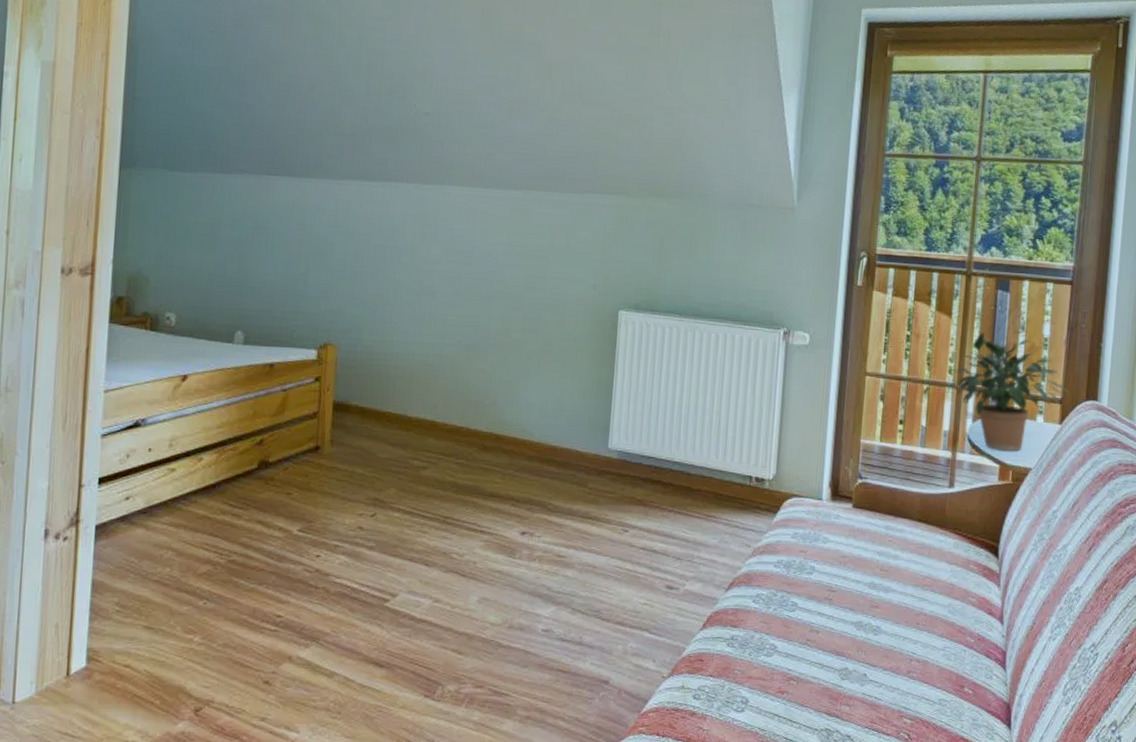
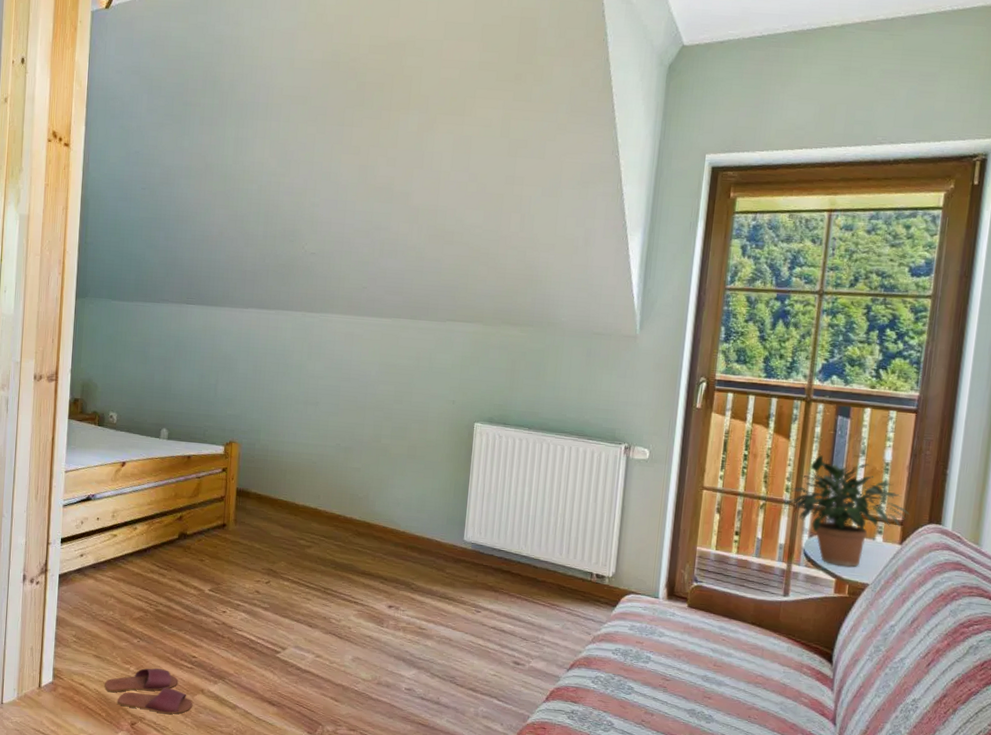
slippers: none [159,636,278,692] -> present [105,668,193,714]

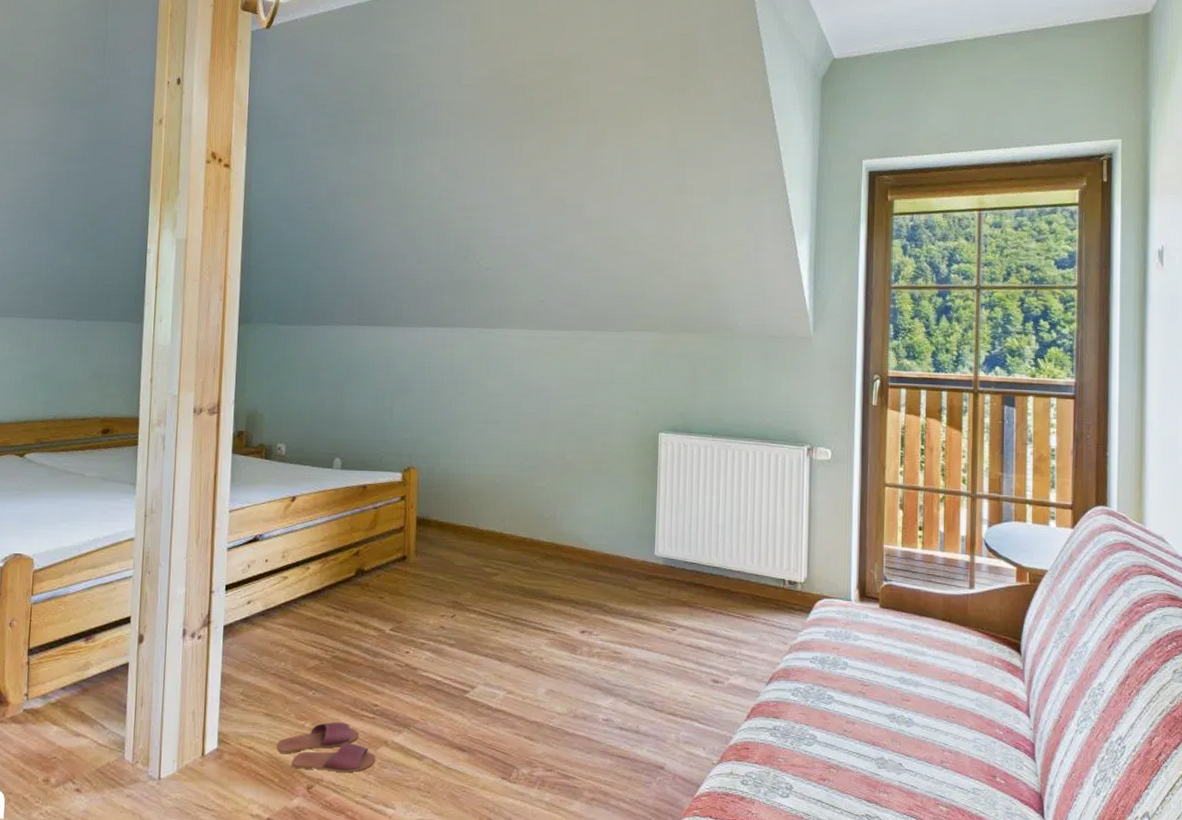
potted plant: present [784,455,910,567] -> none [962,445,1078,555]

